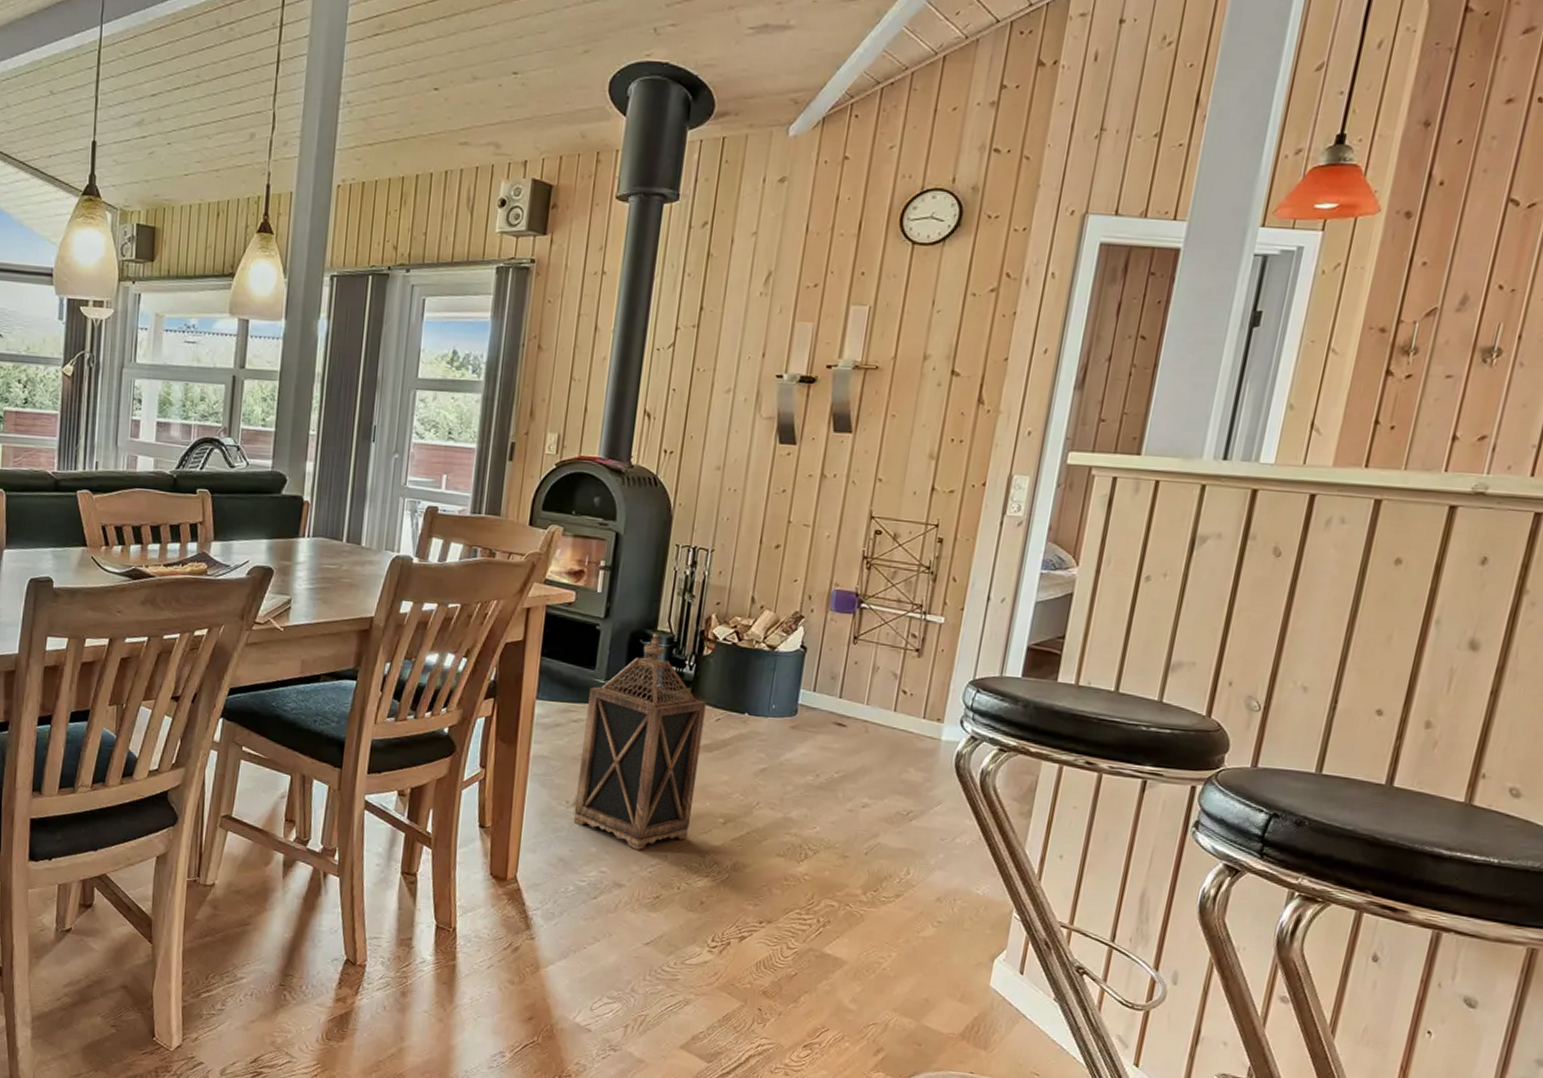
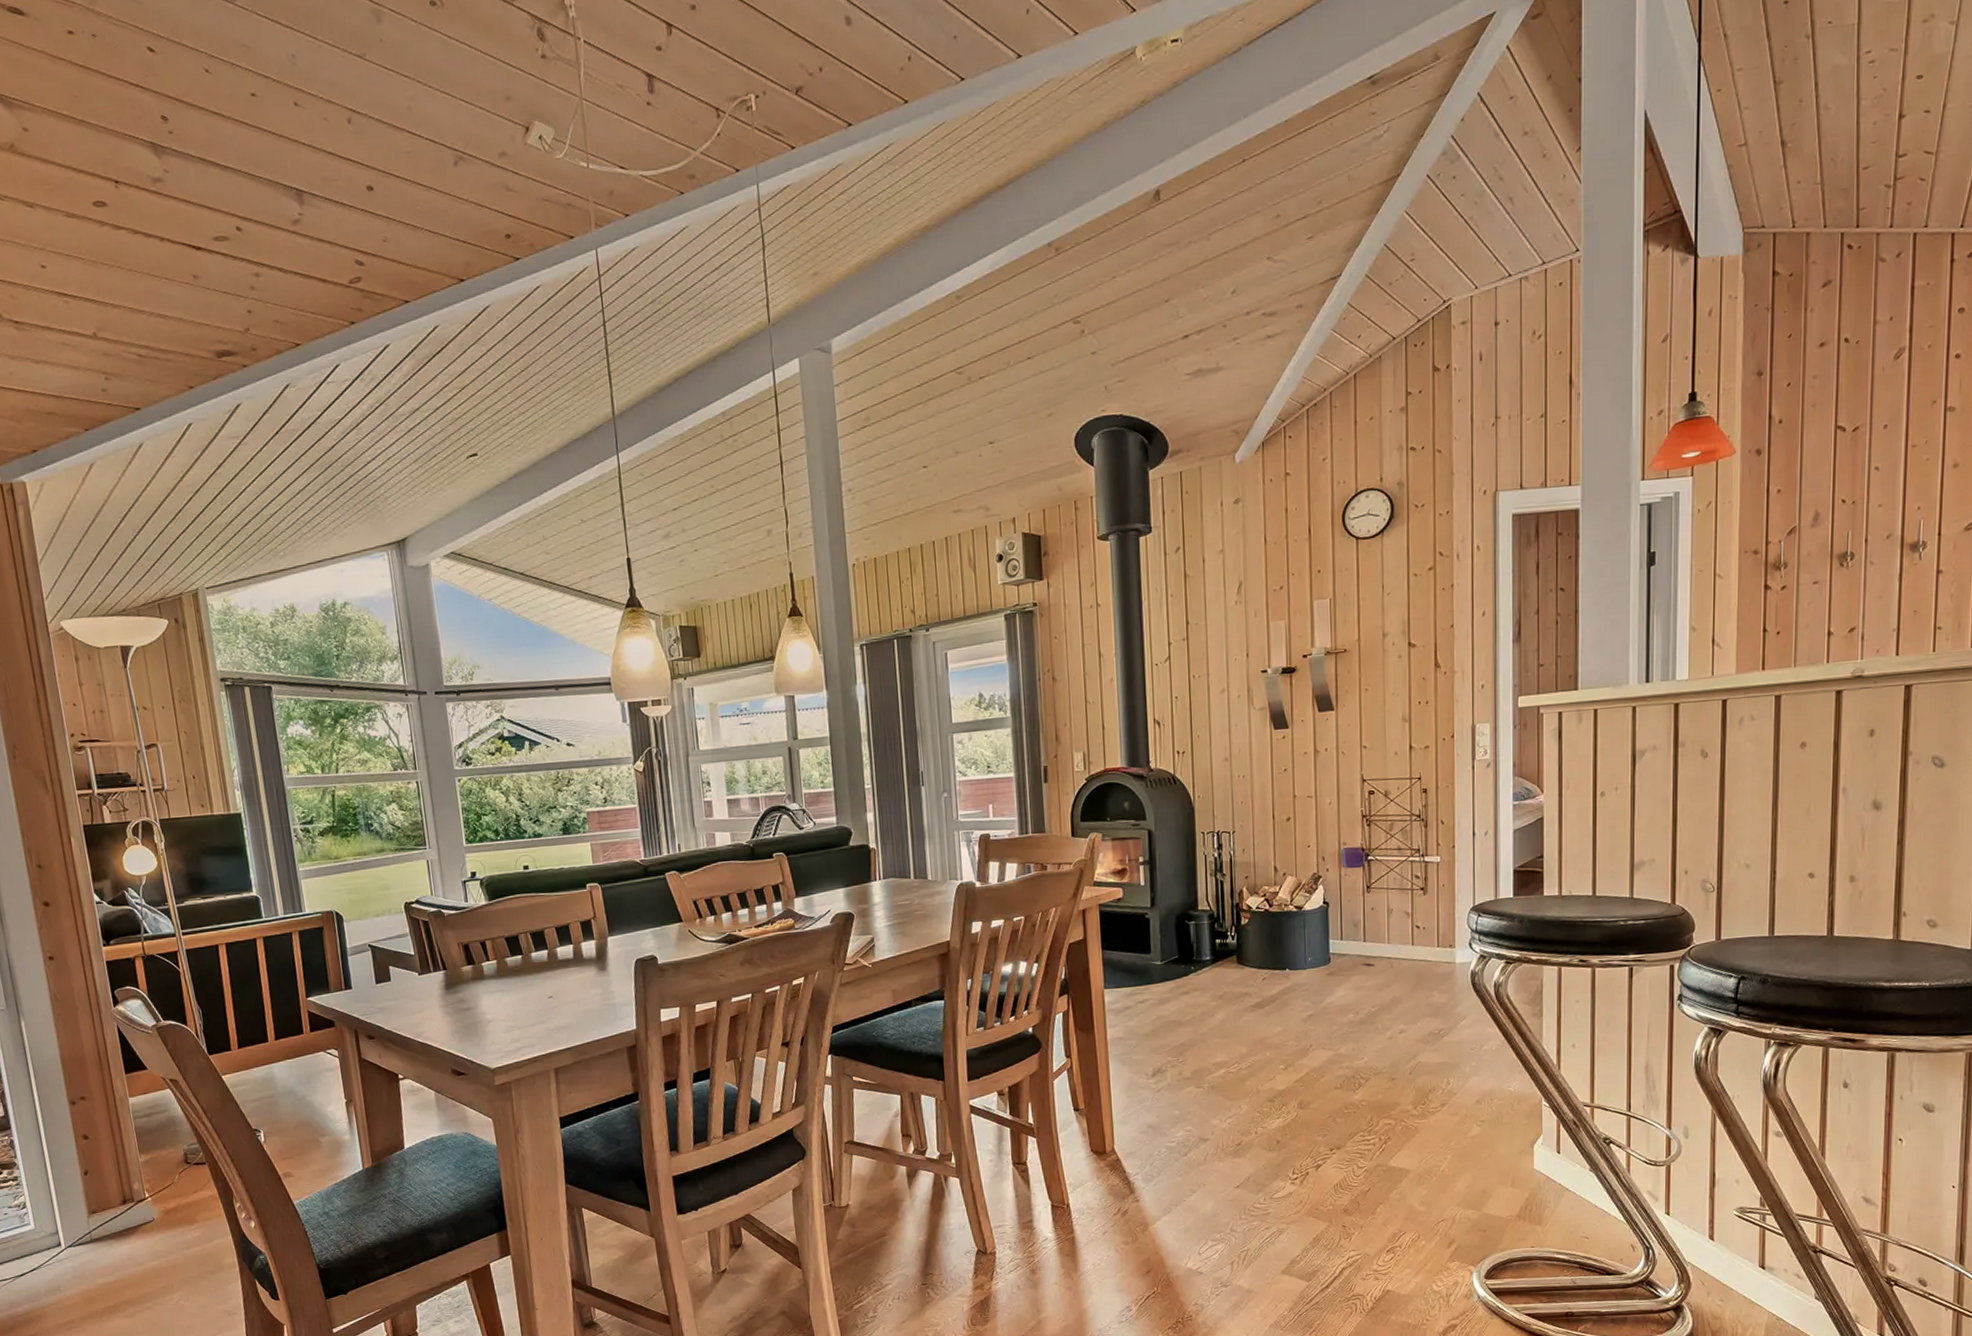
lantern: present [573,633,707,851] -> none [1149,912,1256,1107]

